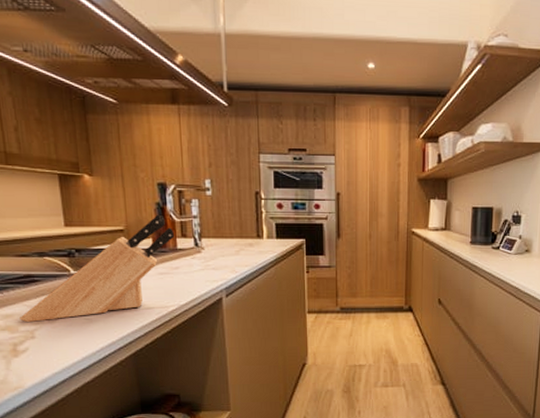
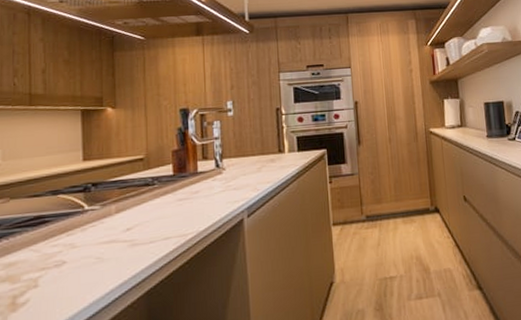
knife block: present [18,214,174,323] -> none [22,139,195,270]

